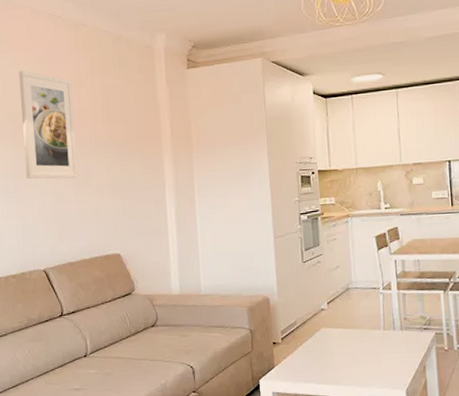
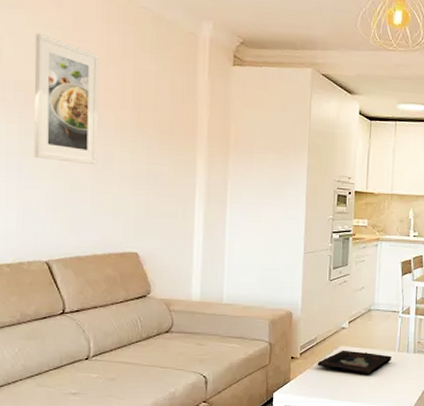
decorative tray: none [300,331,377,357] -> present [317,350,391,375]

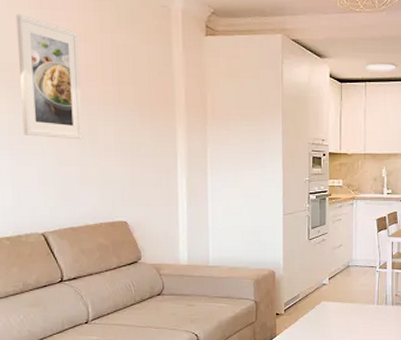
decorative tray: present [317,350,391,375] -> none [301,305,371,328]

